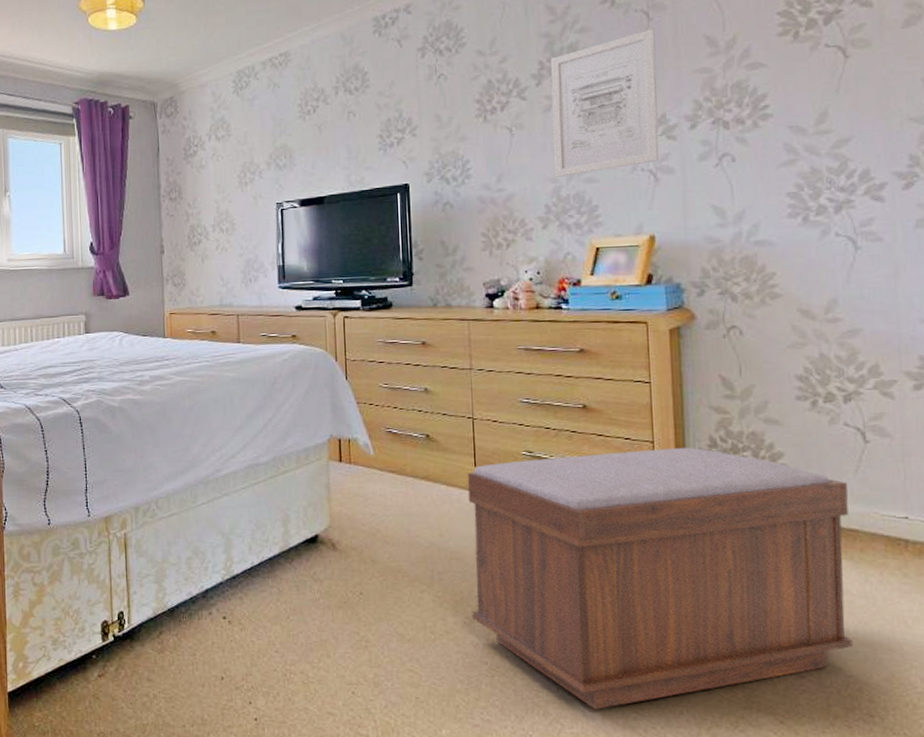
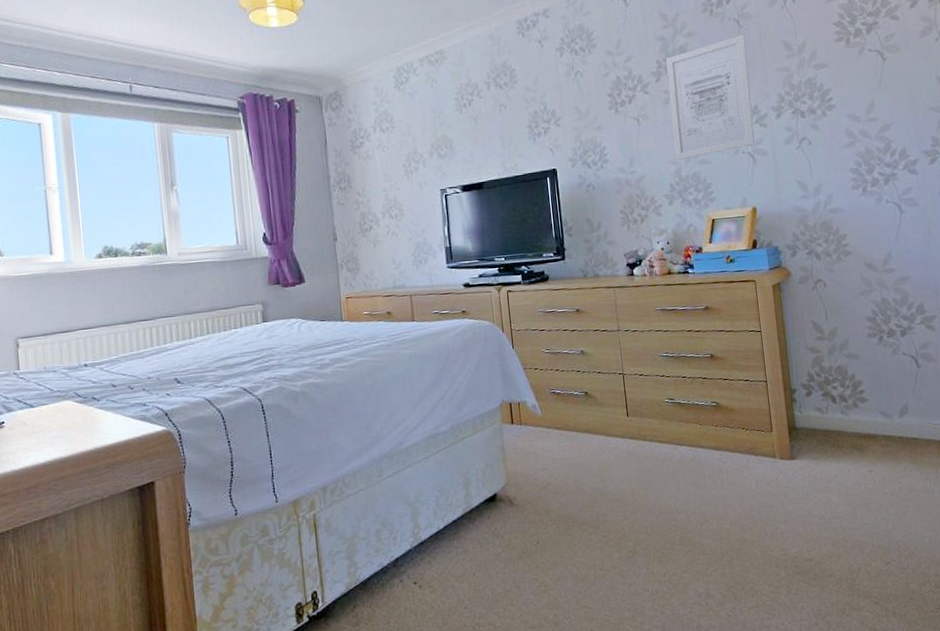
bench: present [468,447,853,710] -> none [622,383,921,617]

